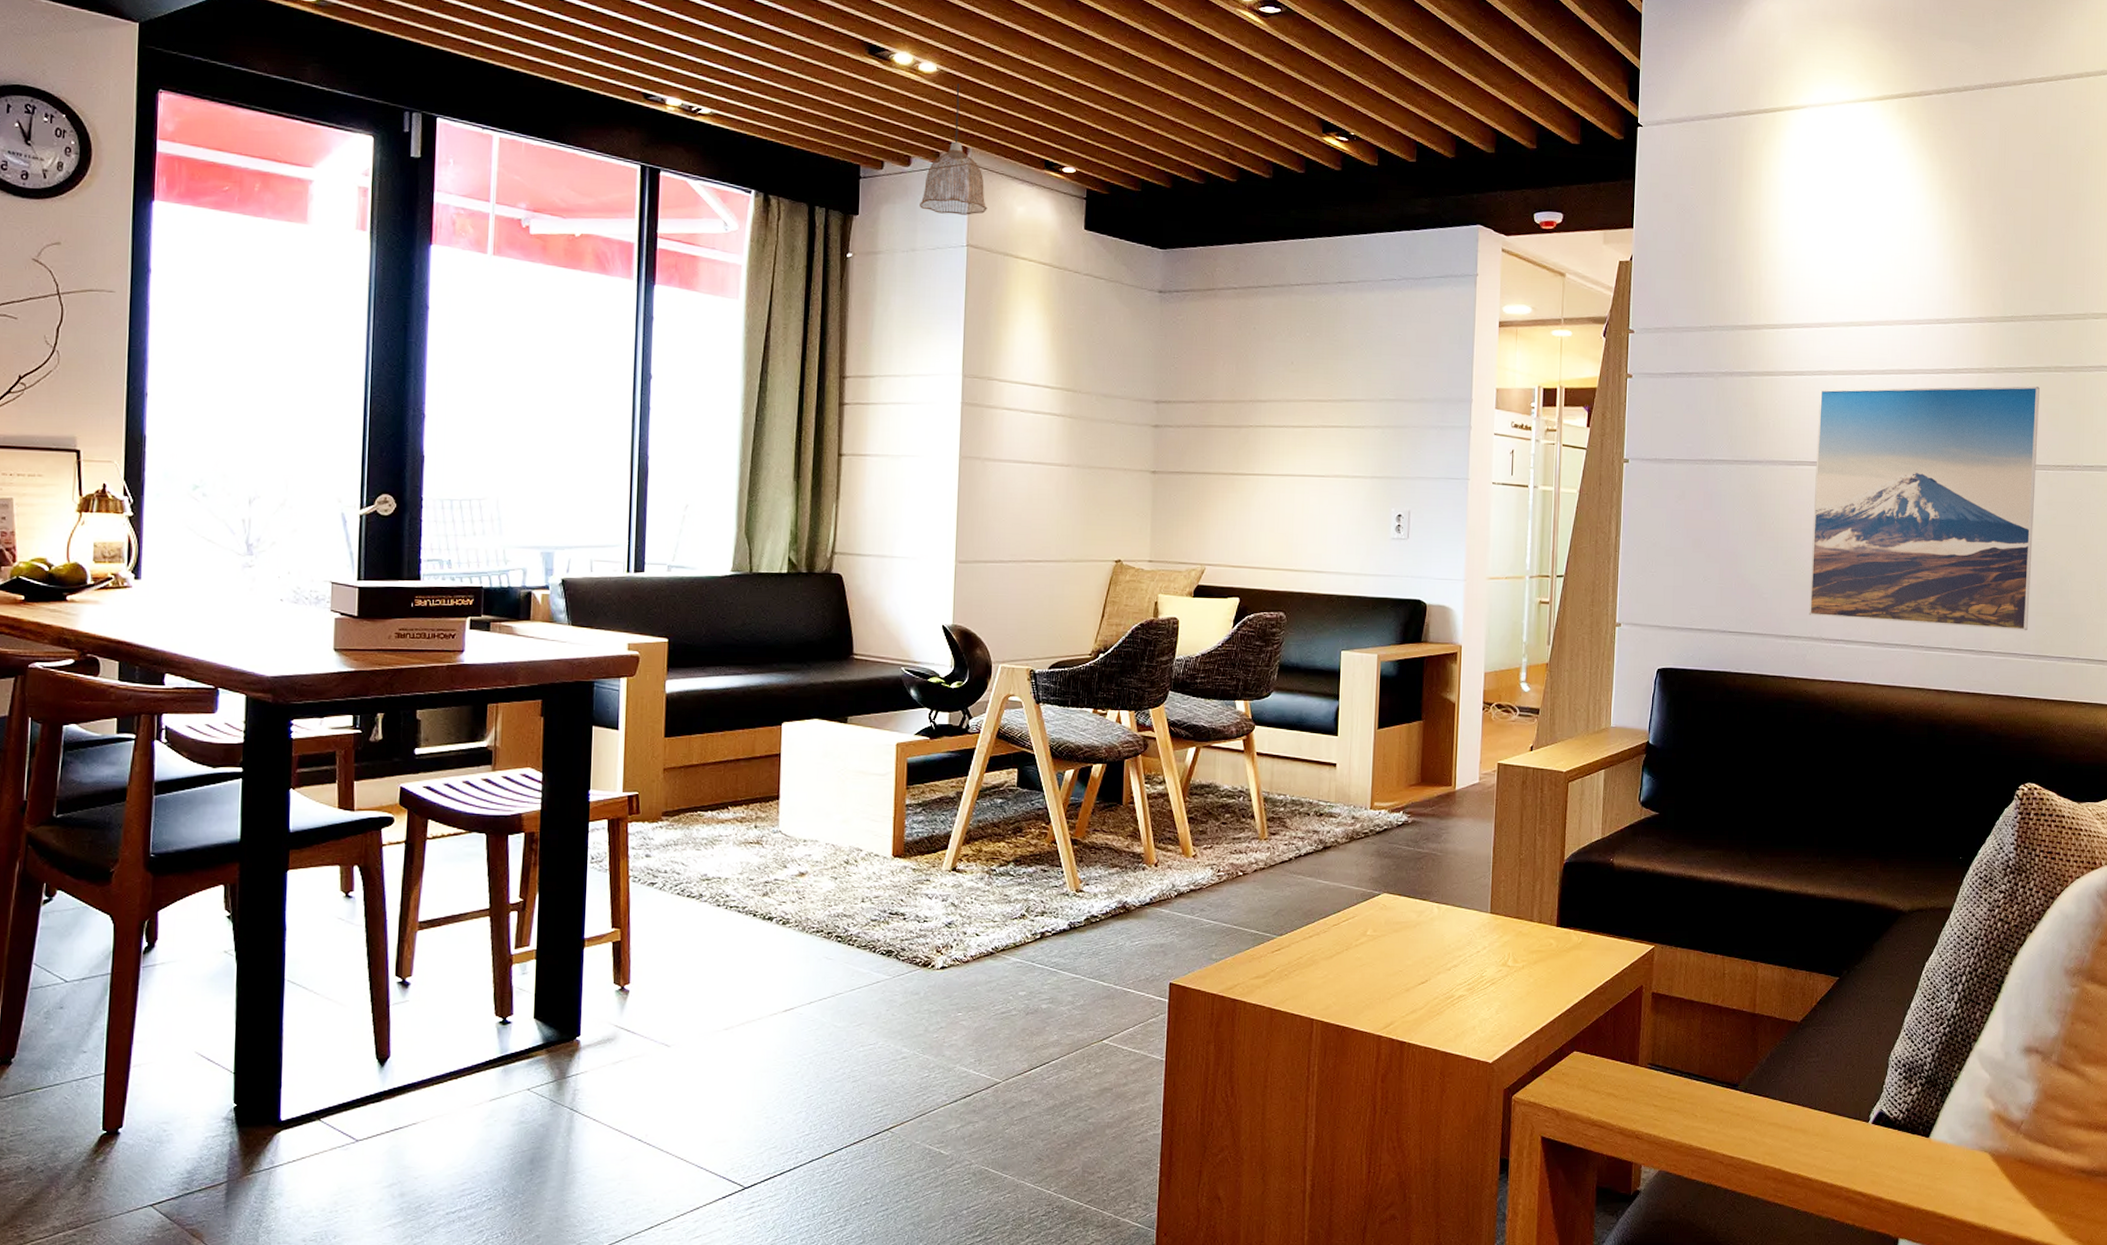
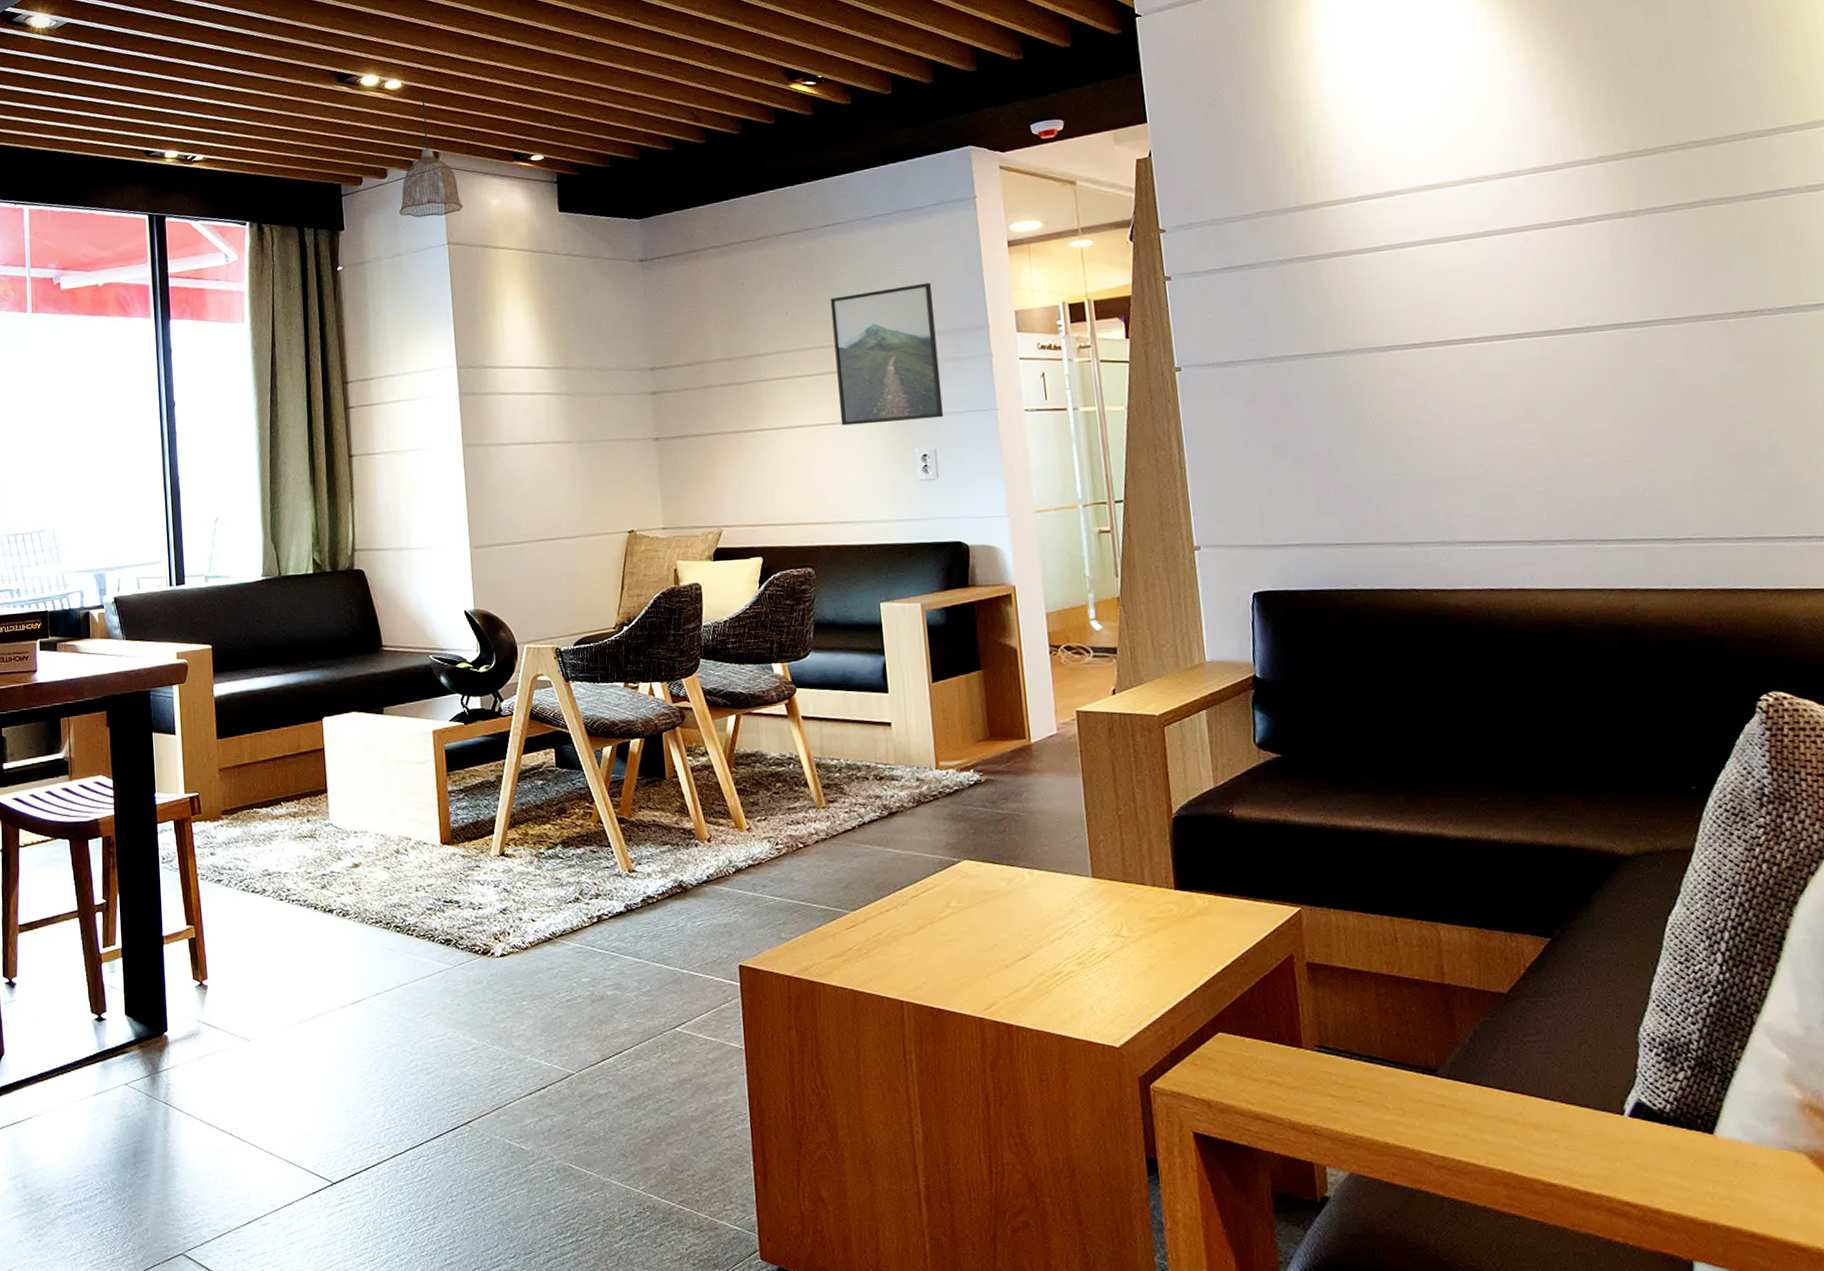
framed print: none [1328,351,1427,482] -> present [830,283,944,426]
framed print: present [1809,386,2040,631] -> none [1404,225,1736,518]

